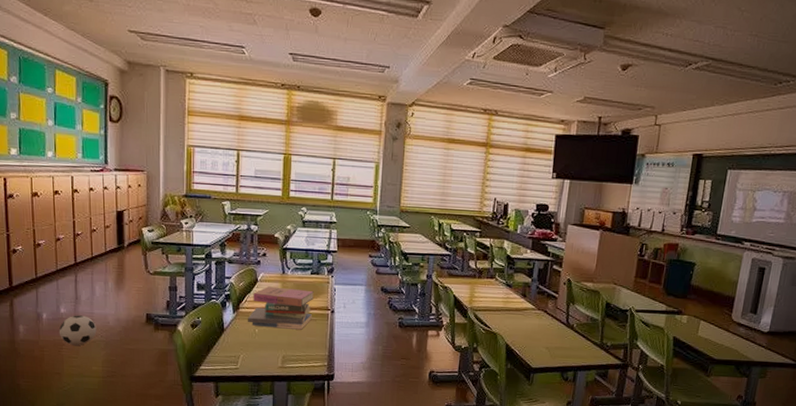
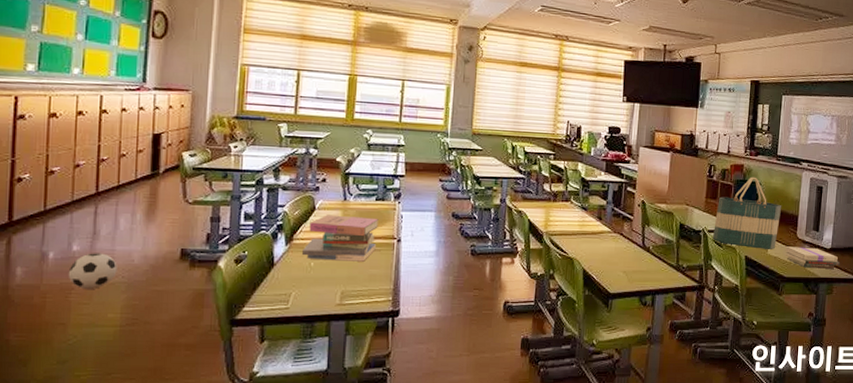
tote bag: none [639,256,718,331] -> present [712,177,782,249]
books: none [716,328,777,353] -> present [784,246,840,269]

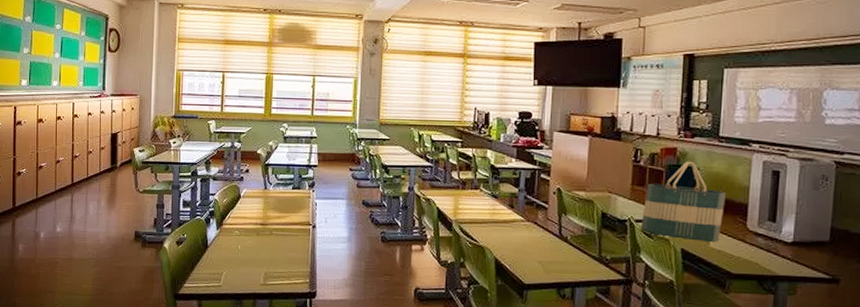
soccer ball: present [68,253,118,290] -> none [54,233,89,264]
books: present [302,214,378,262] -> none [231,202,295,246]
books: present [784,246,840,269] -> none [731,239,805,266]

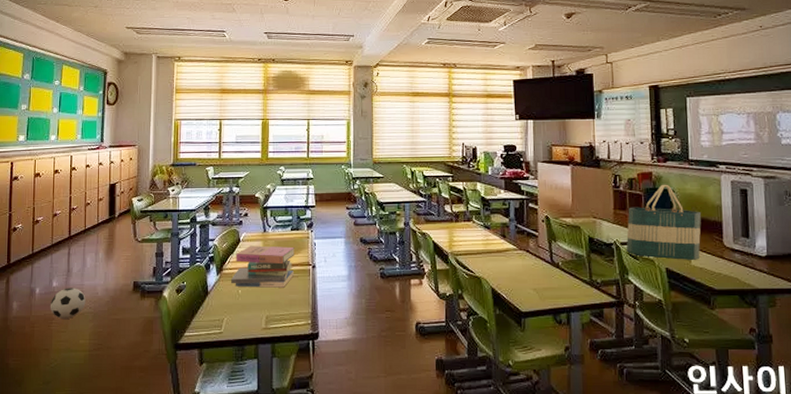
soccer ball: none [54,233,89,264] -> present [50,288,86,320]
books: none [231,202,295,246] -> present [231,245,295,288]

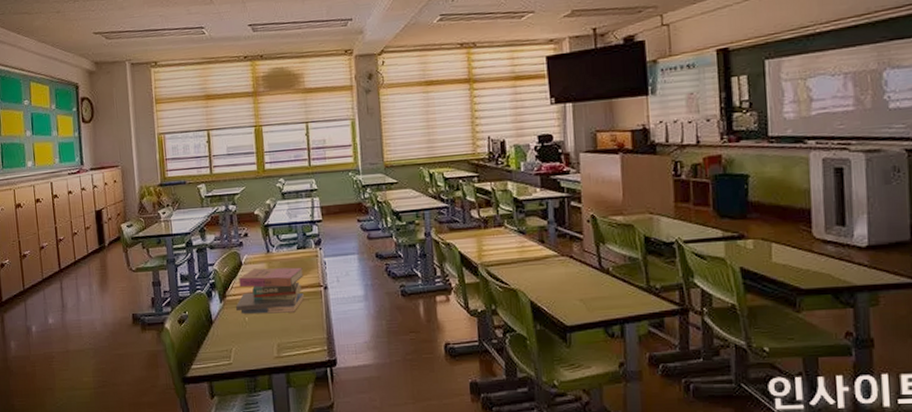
soccer ball: present [50,288,86,320] -> none [48,323,85,358]
tote bag: present [626,184,702,260] -> none [690,168,785,257]

